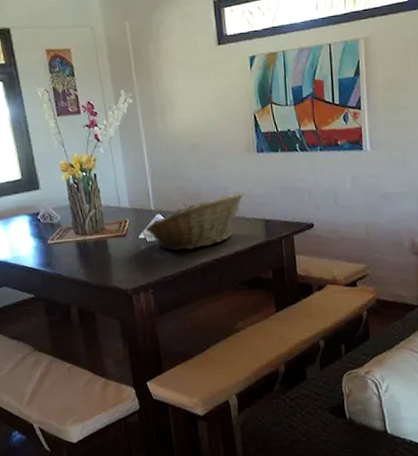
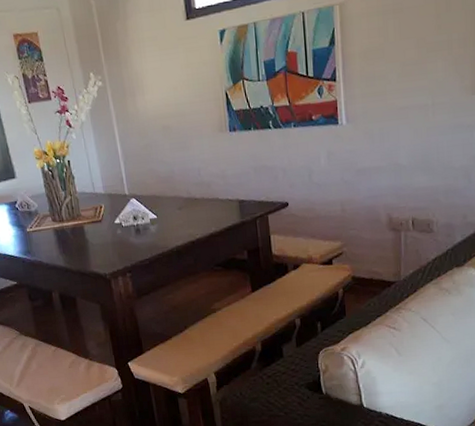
fruit basket: present [145,191,245,251] -> none [120,172,218,235]

